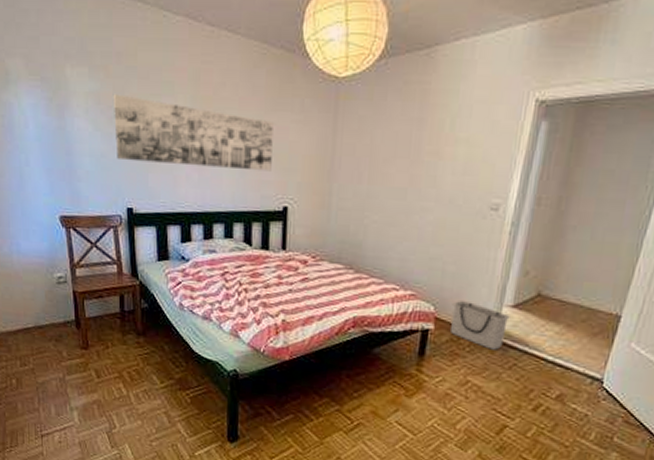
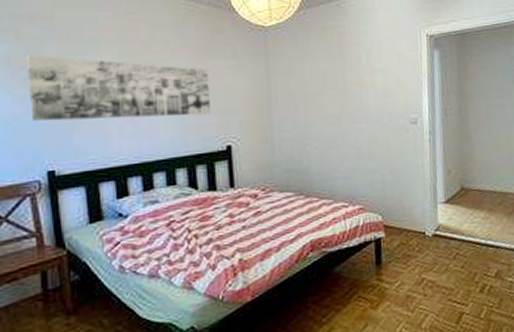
storage bin: present [451,300,510,350] -> none [396,204,445,245]

